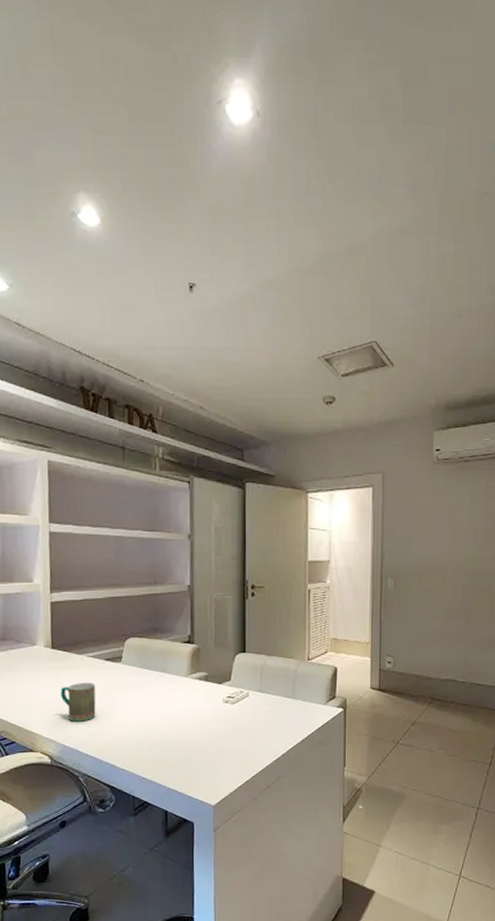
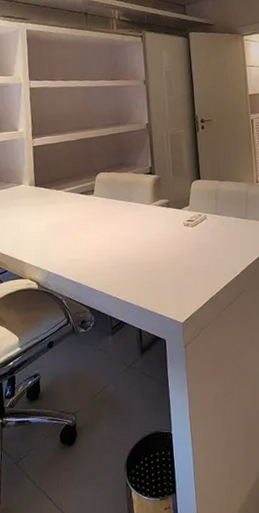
mug: present [61,682,96,722] -> none [44,214,75,250]

